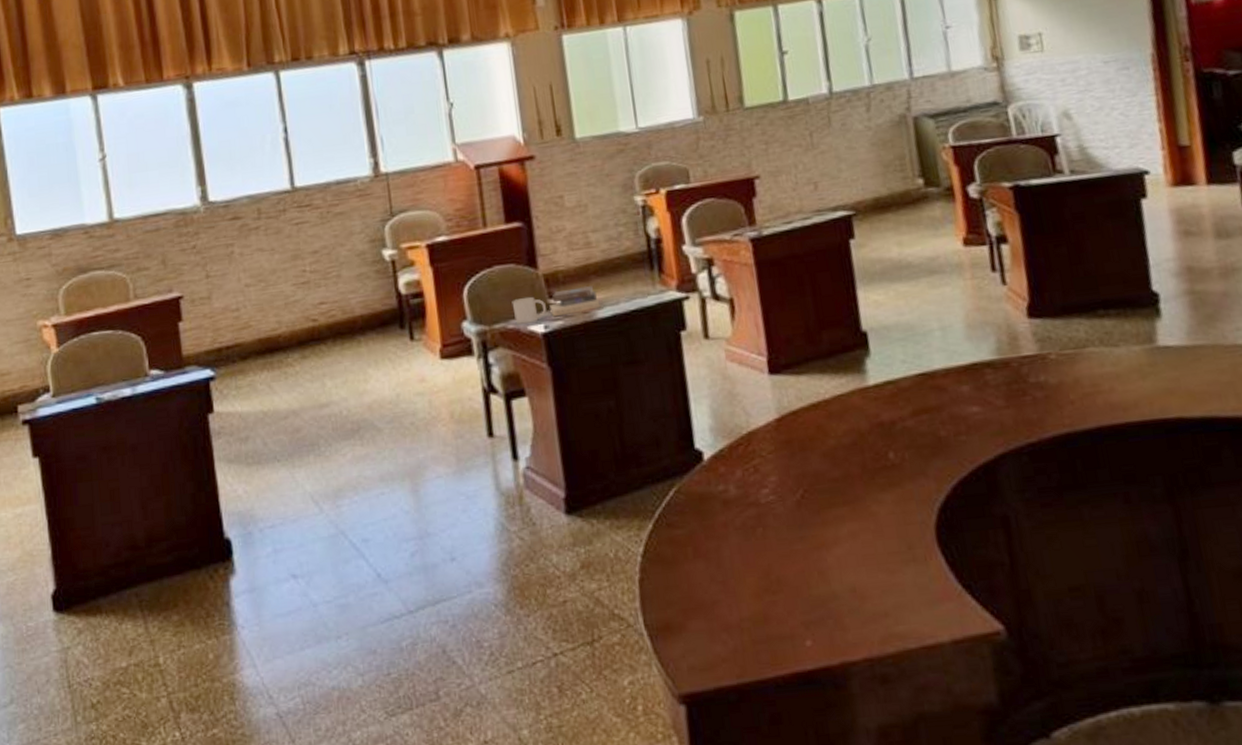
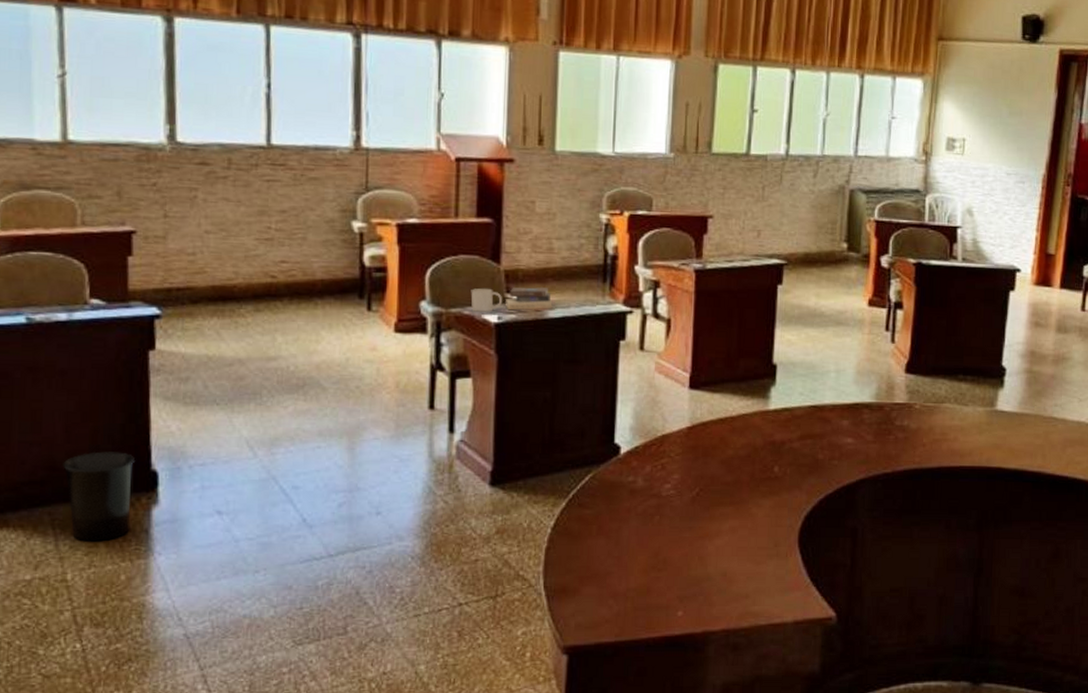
waste bin: none [142,523,212,621] -> present [61,451,134,542]

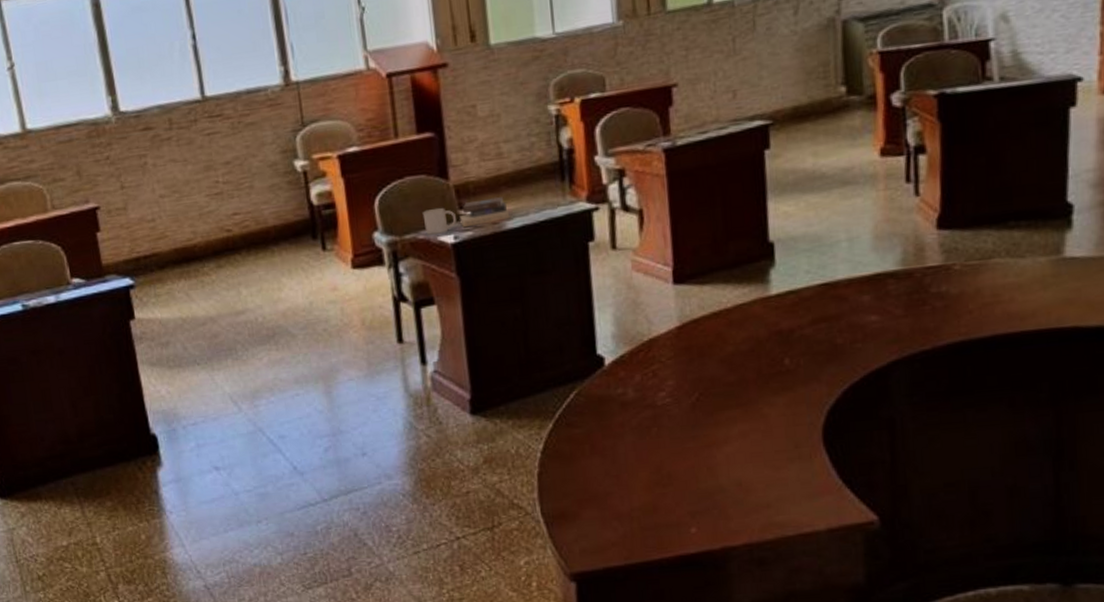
waste bin: present [61,451,134,542] -> none [74,420,142,507]

